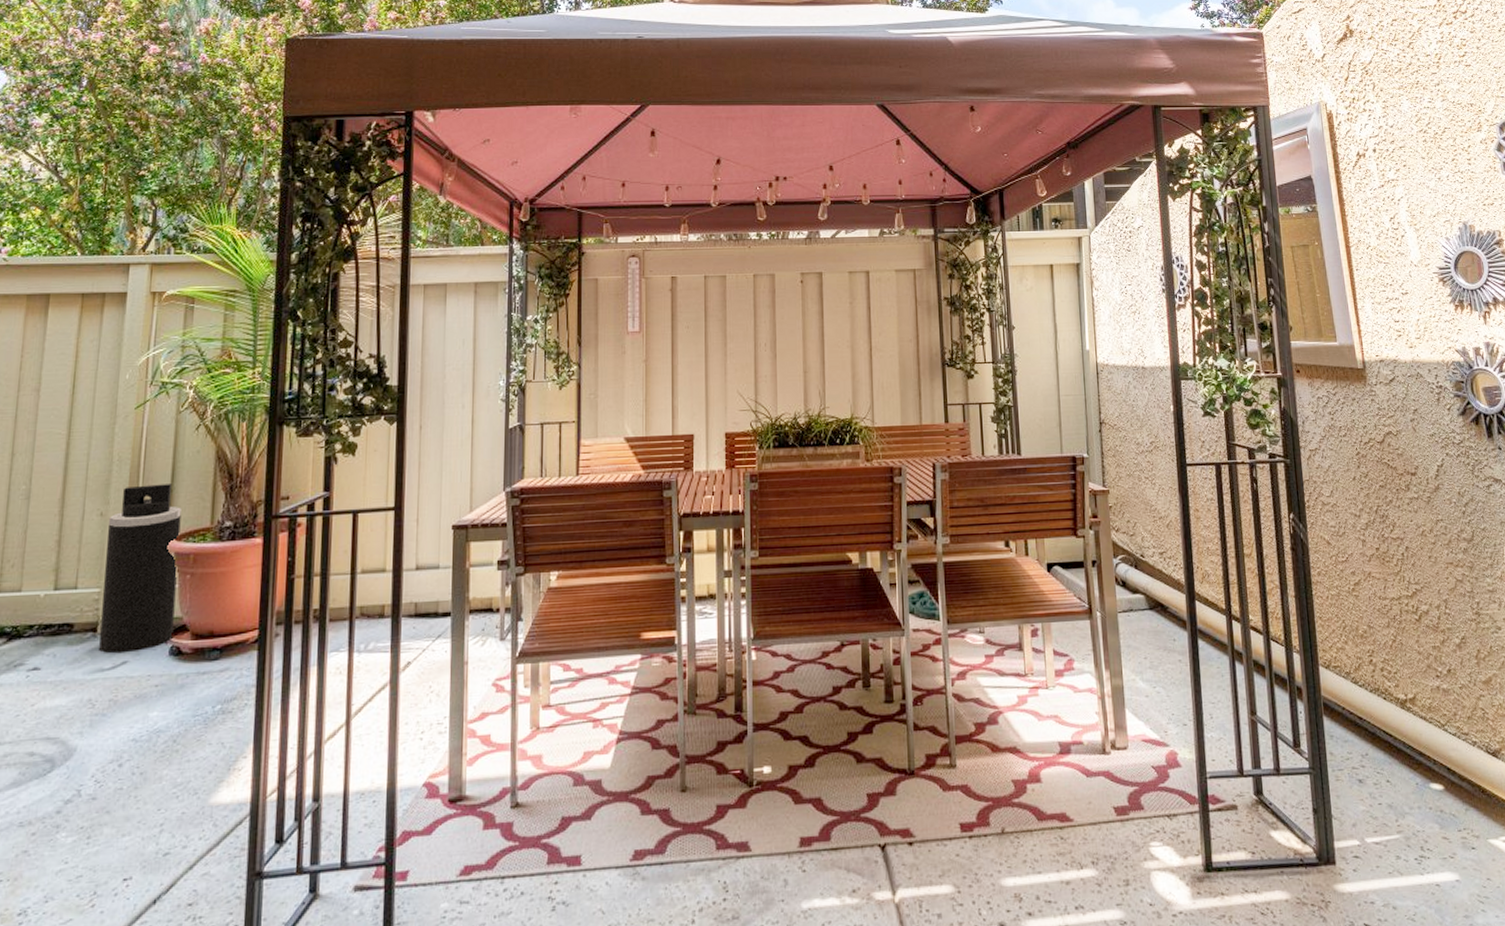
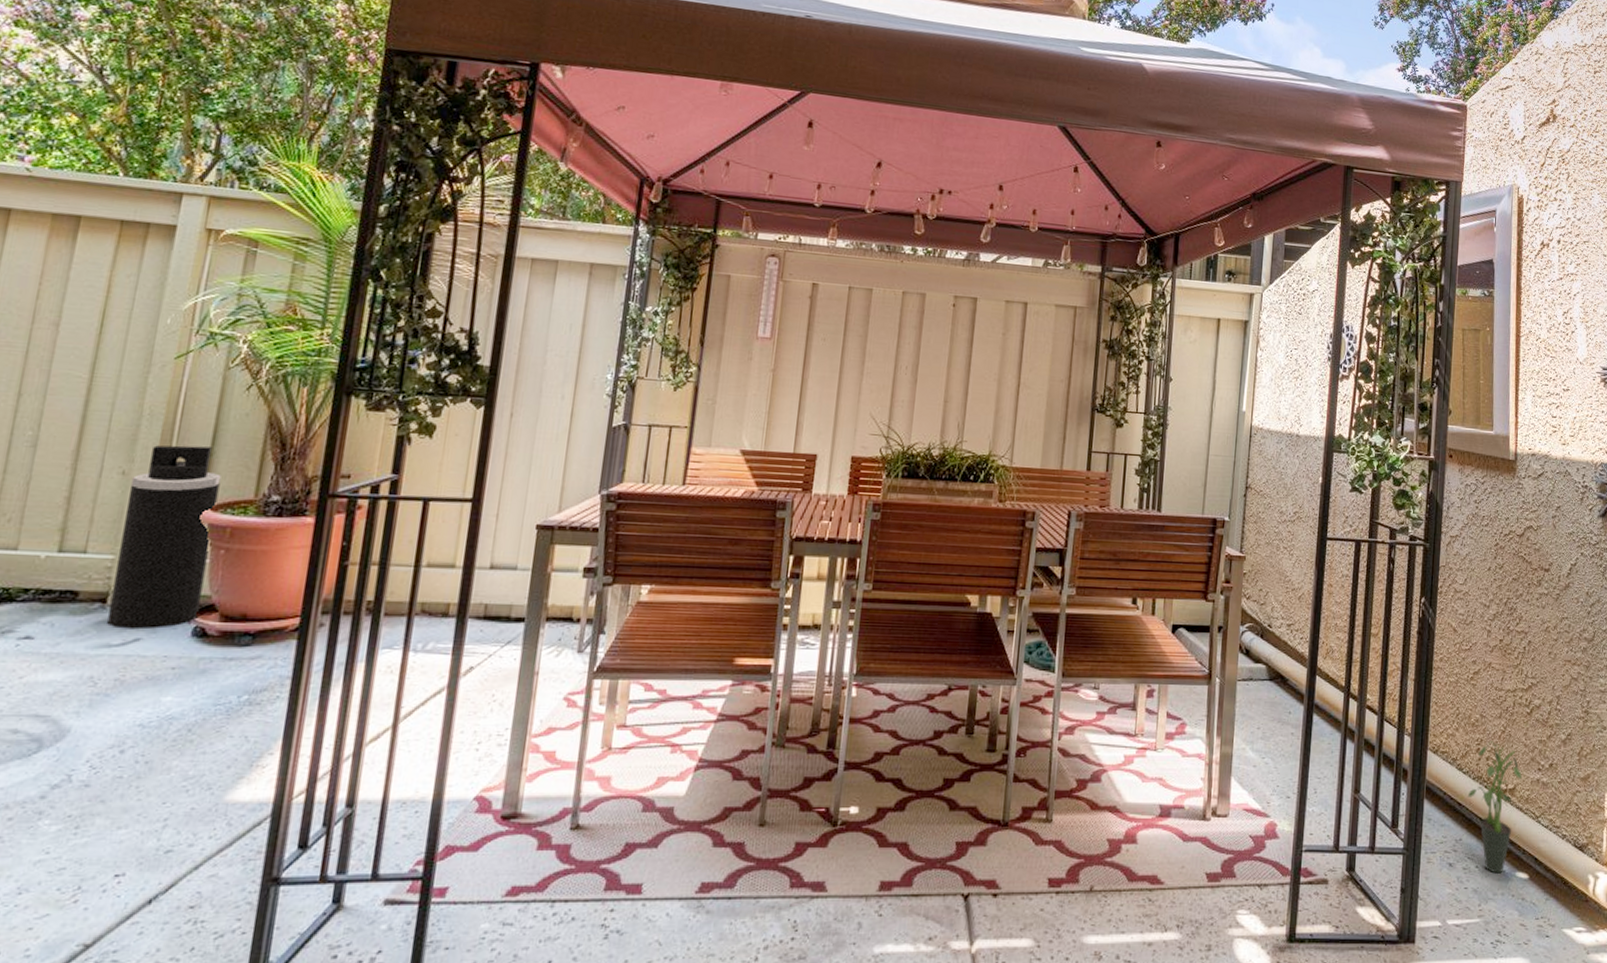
potted plant: none [1366,651,1421,787] -> present [1467,741,1522,874]

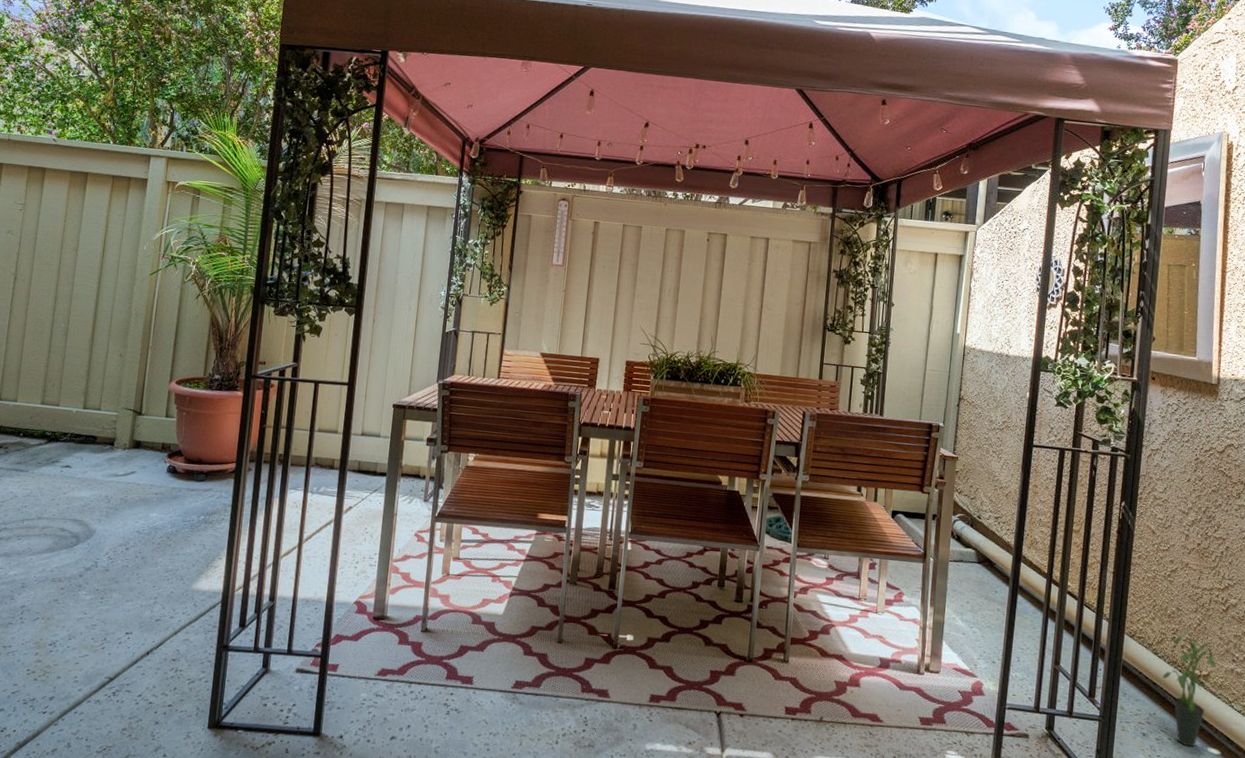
trash can: present [107,445,221,630] -> none [115,336,182,466]

